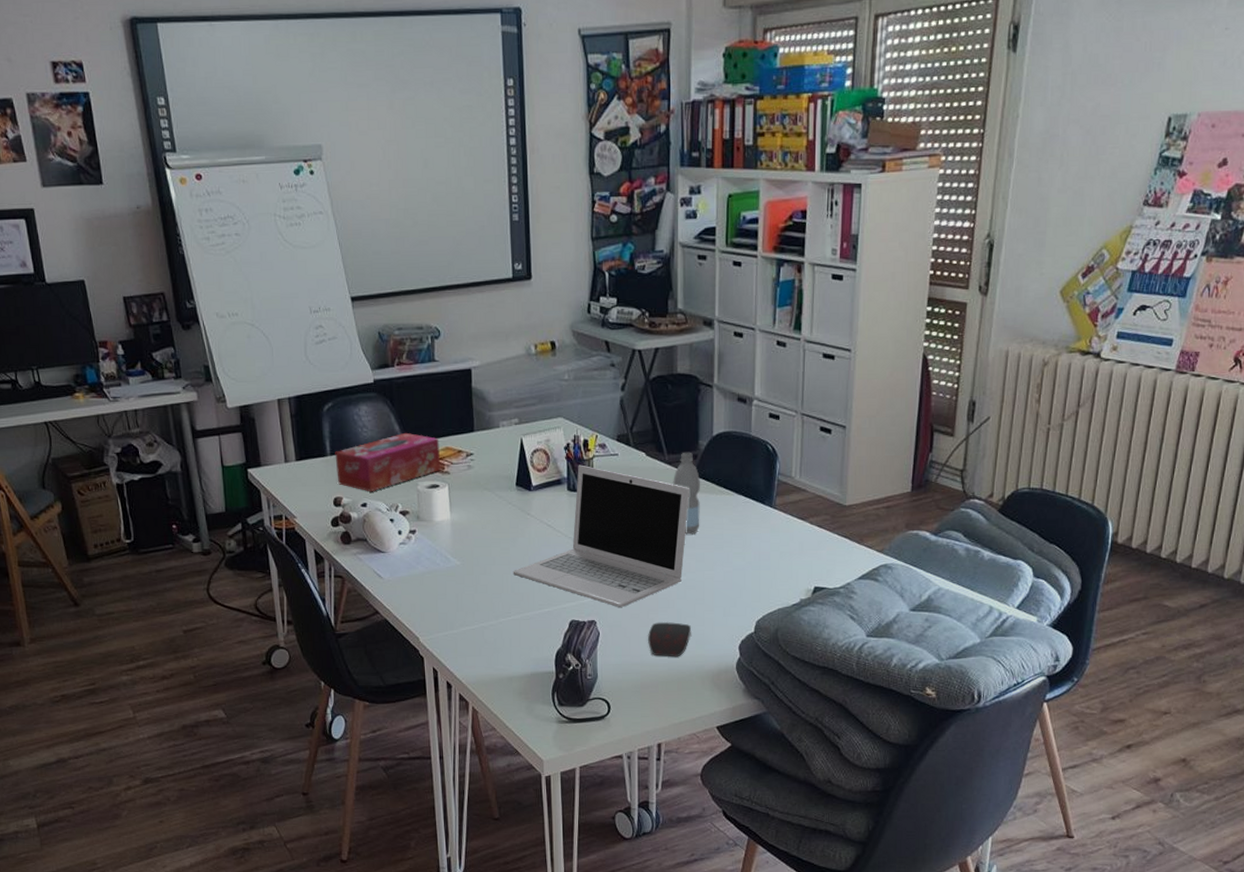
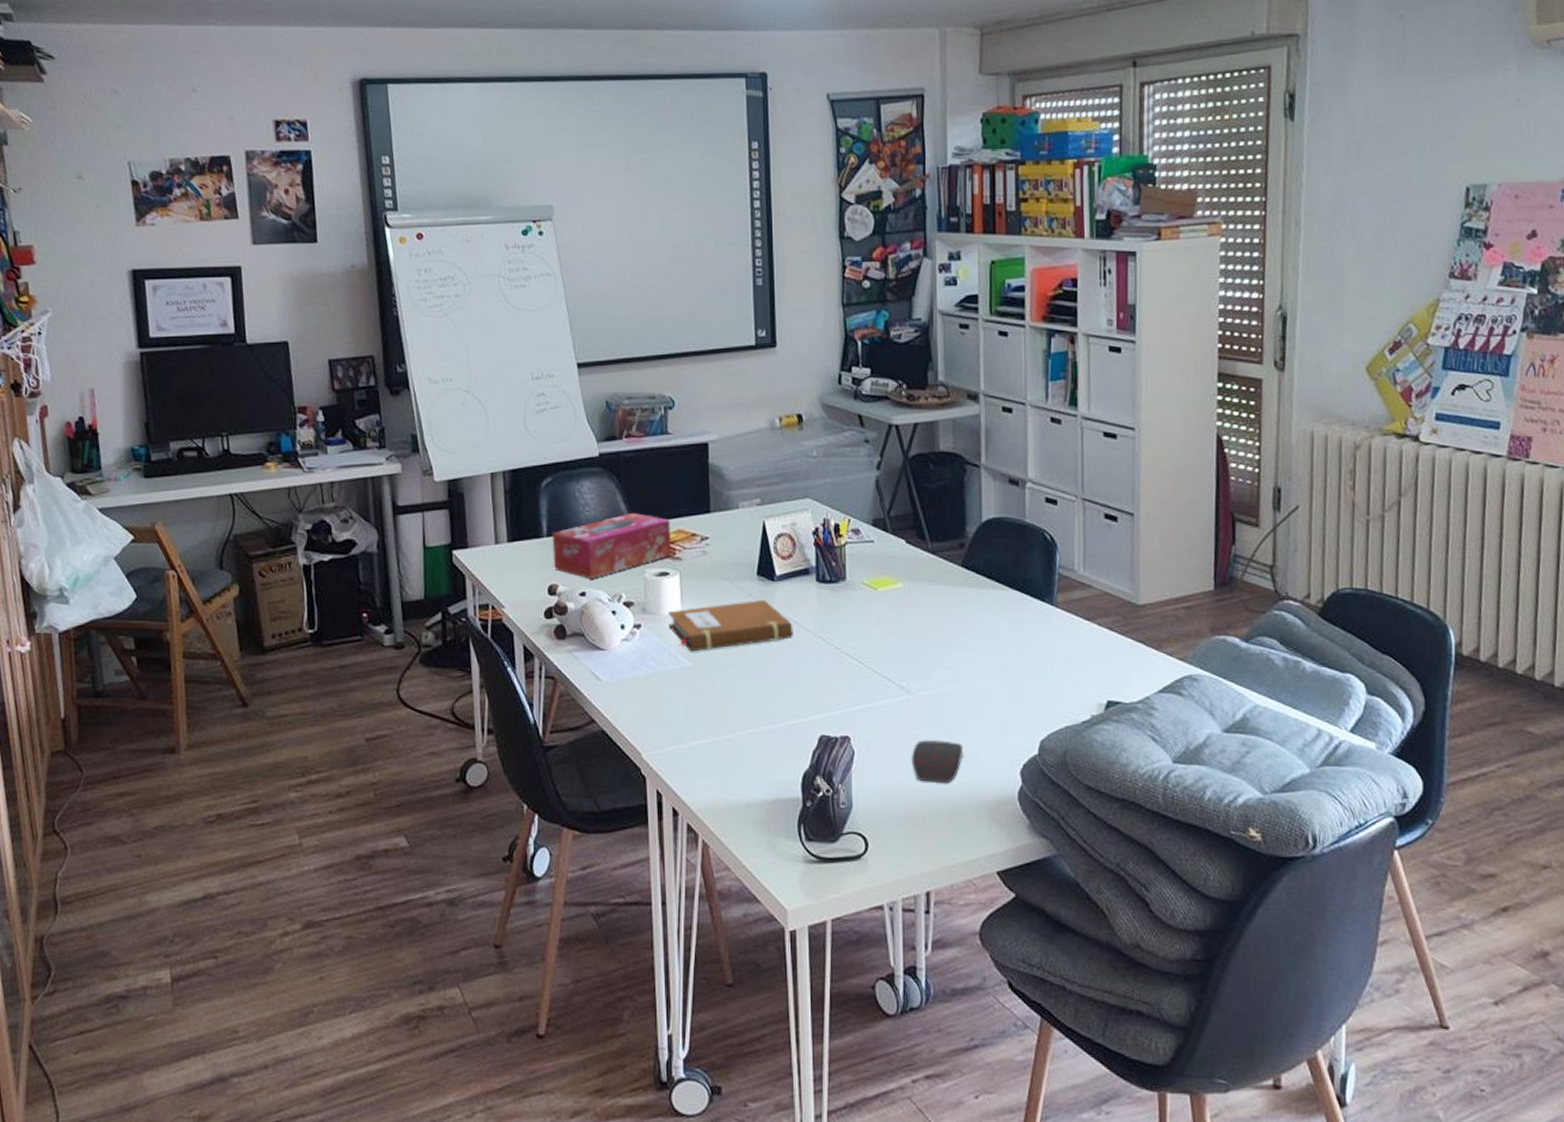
notebook: none [439,507,548,553] -> present [668,599,793,652]
laptop: present [513,464,691,608] -> none [752,552,958,722]
water bottle: present [673,452,700,535] -> none [937,539,970,636]

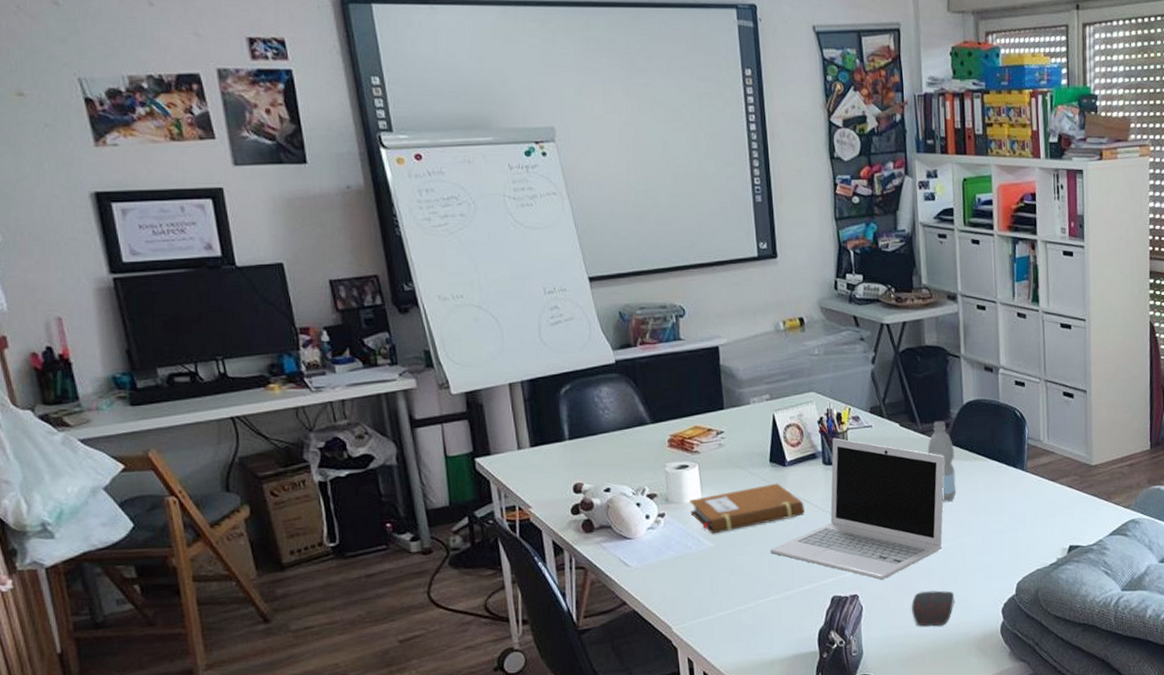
tissue box: present [552,512,672,580] -> none [574,412,690,476]
laptop: none [752,552,958,722] -> present [770,438,945,580]
water bottle: none [937,539,970,636] -> present [927,420,956,502]

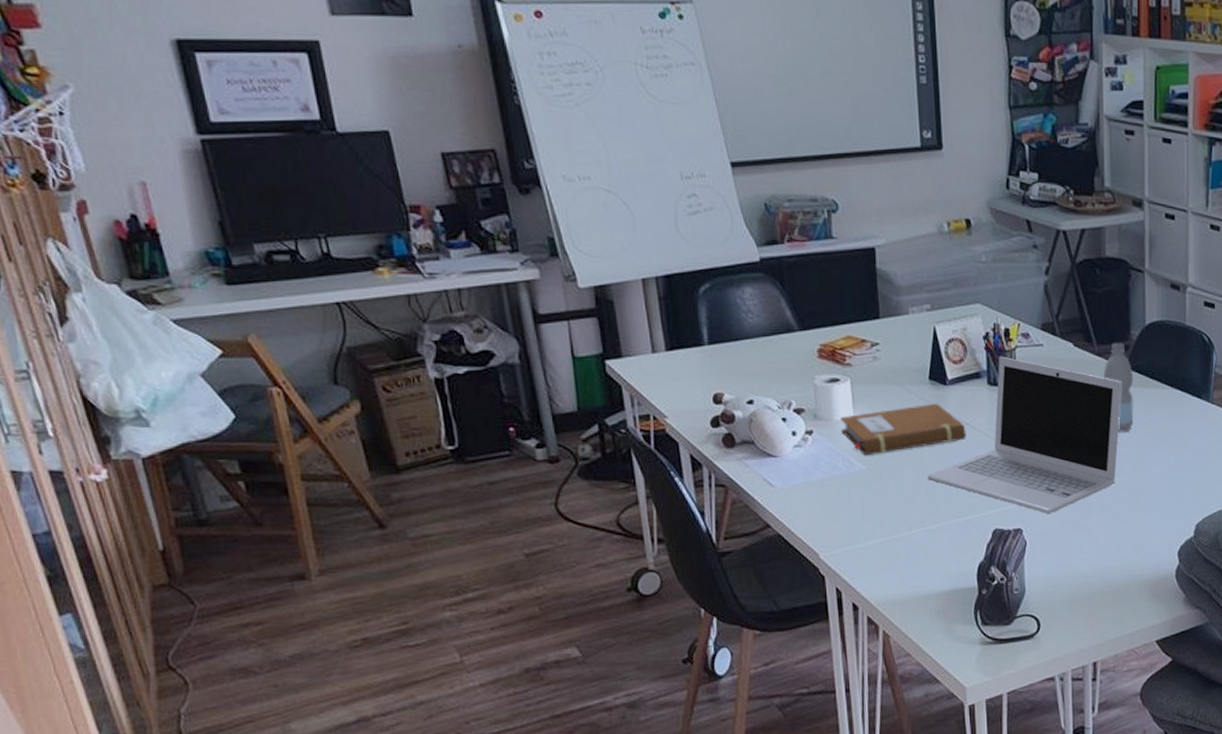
computer mouse: present [912,590,954,627] -> none [1080,528,1126,567]

